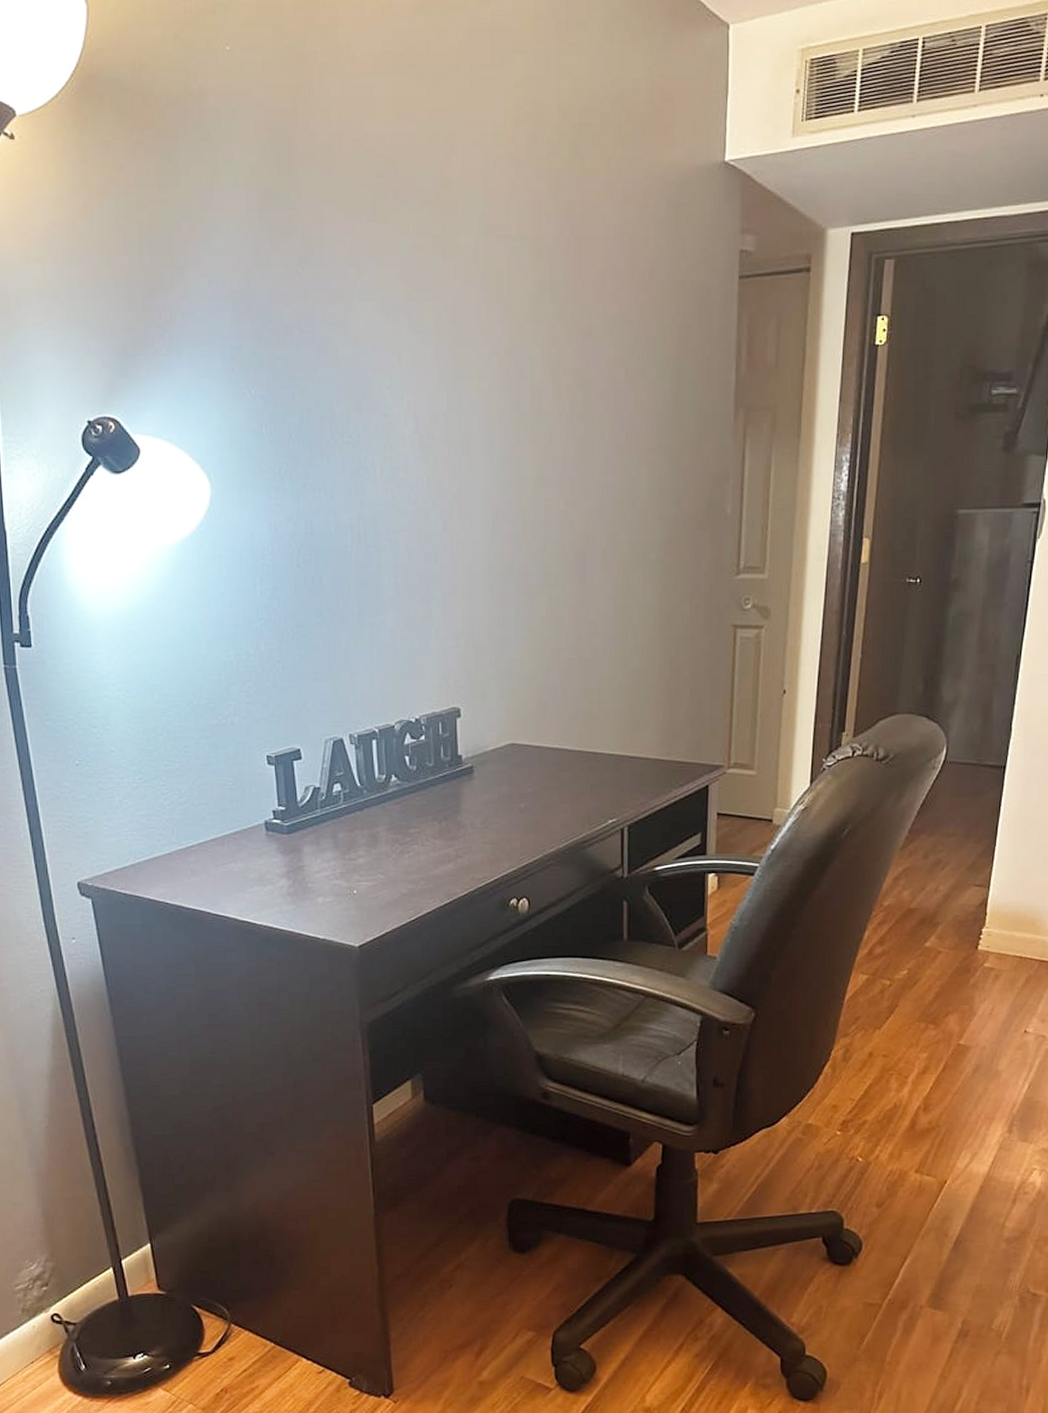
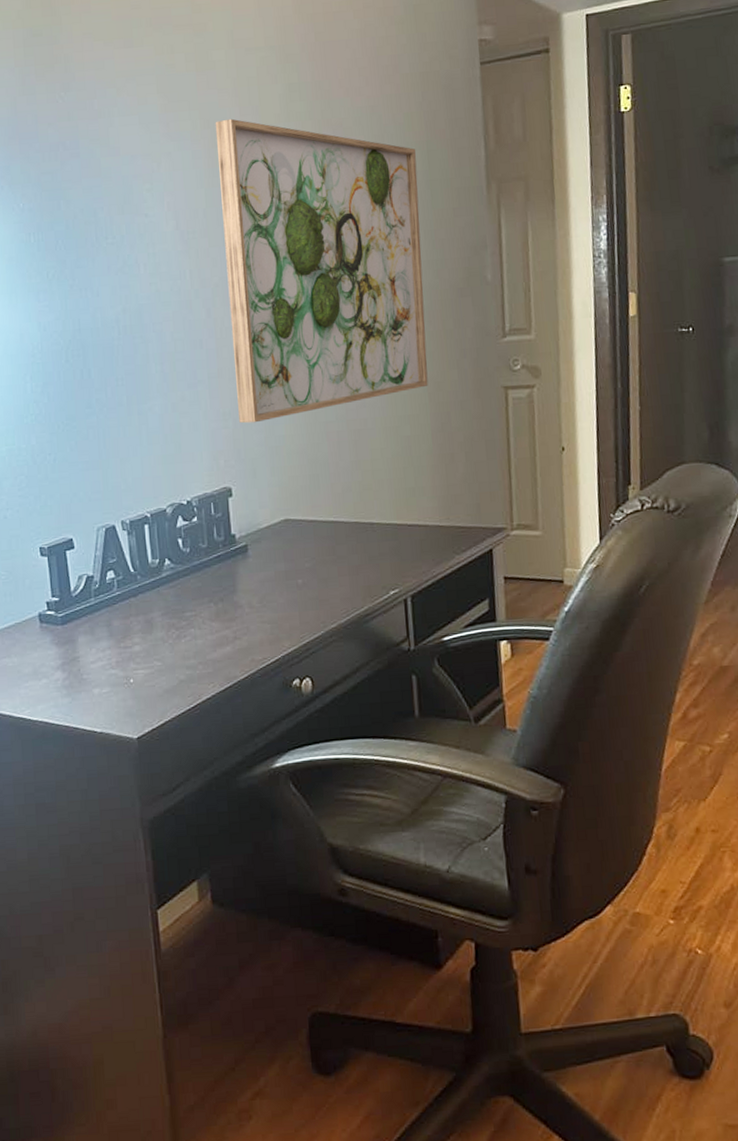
wall art: none [460,314,666,644] -> present [215,118,428,424]

